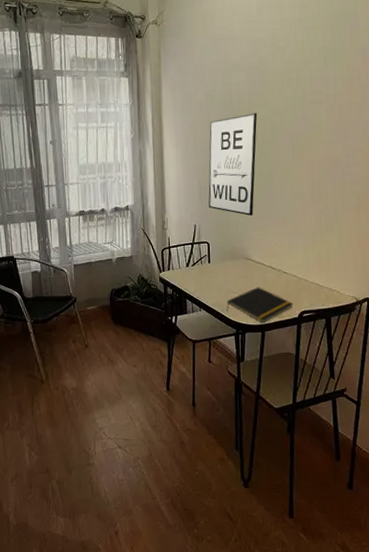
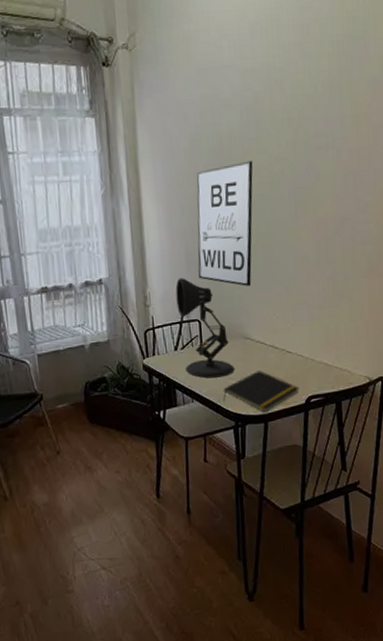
desk lamp: none [189,207,237,292] -> present [175,278,235,379]

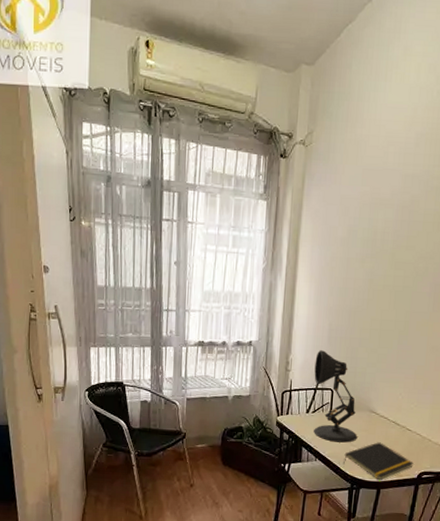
wall art: present [196,160,253,286] -> none [337,255,401,366]

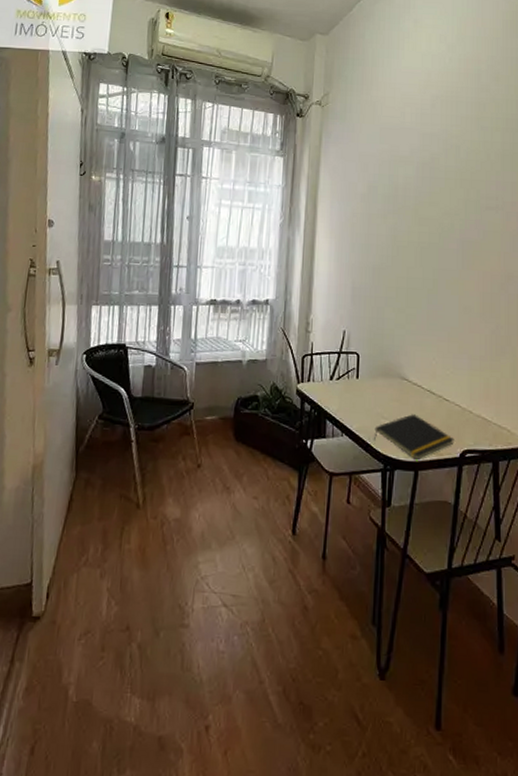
desk lamp: present [314,350,358,443] -> none [337,310,389,415]

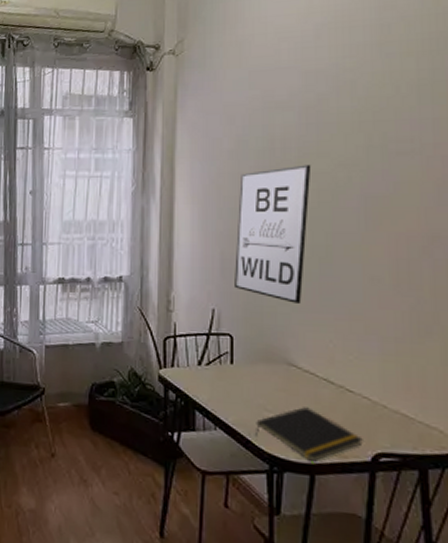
wall art: none [362,211,425,327] -> present [235,164,312,304]

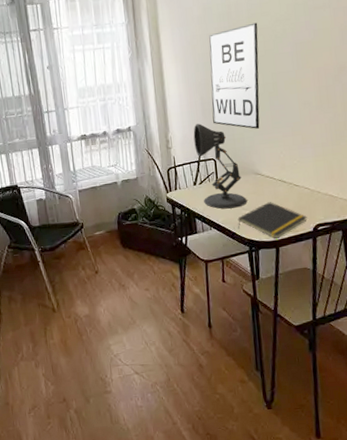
desk lamp: none [205,285,273,407] -> present [193,123,247,209]

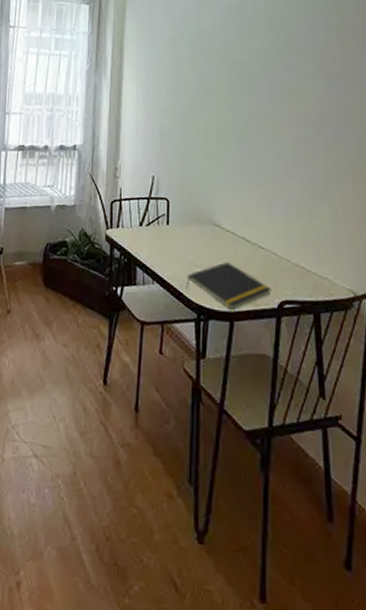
desk lamp: present [193,123,247,209] -> none [146,155,201,262]
wall art: present [209,22,260,129] -> none [171,55,234,172]

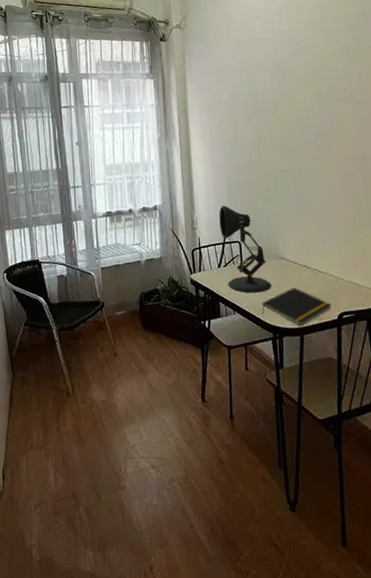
desk lamp: none [146,155,201,262] -> present [219,206,272,293]

